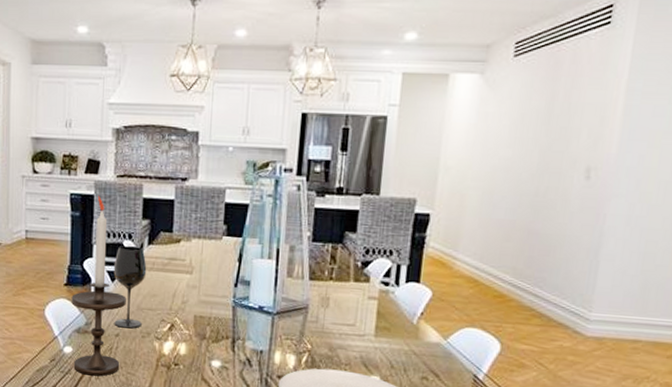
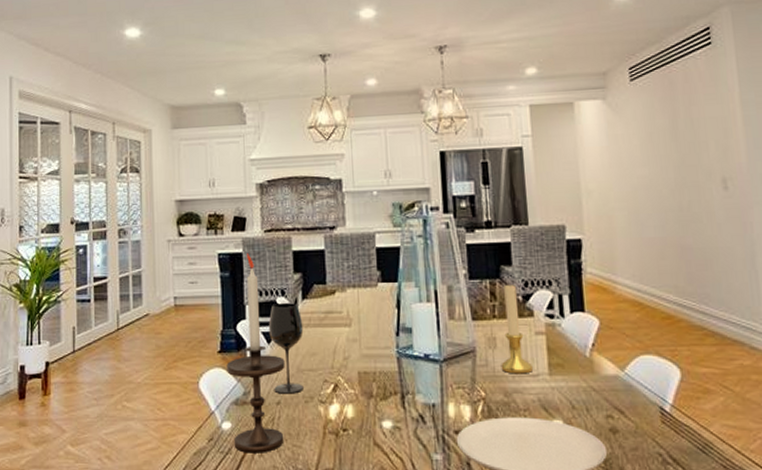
candle holder: none [330,248,361,333] -> present [501,282,534,374]

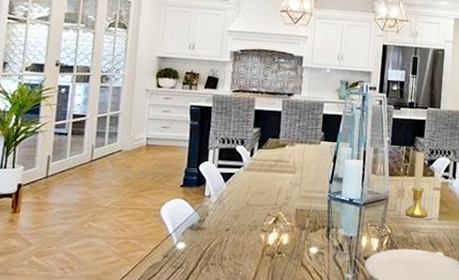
candlestick: present [226,252,285,453] -> none [185,107,237,269]
wine glass: present [268,302,304,394] -> none [225,150,256,223]

